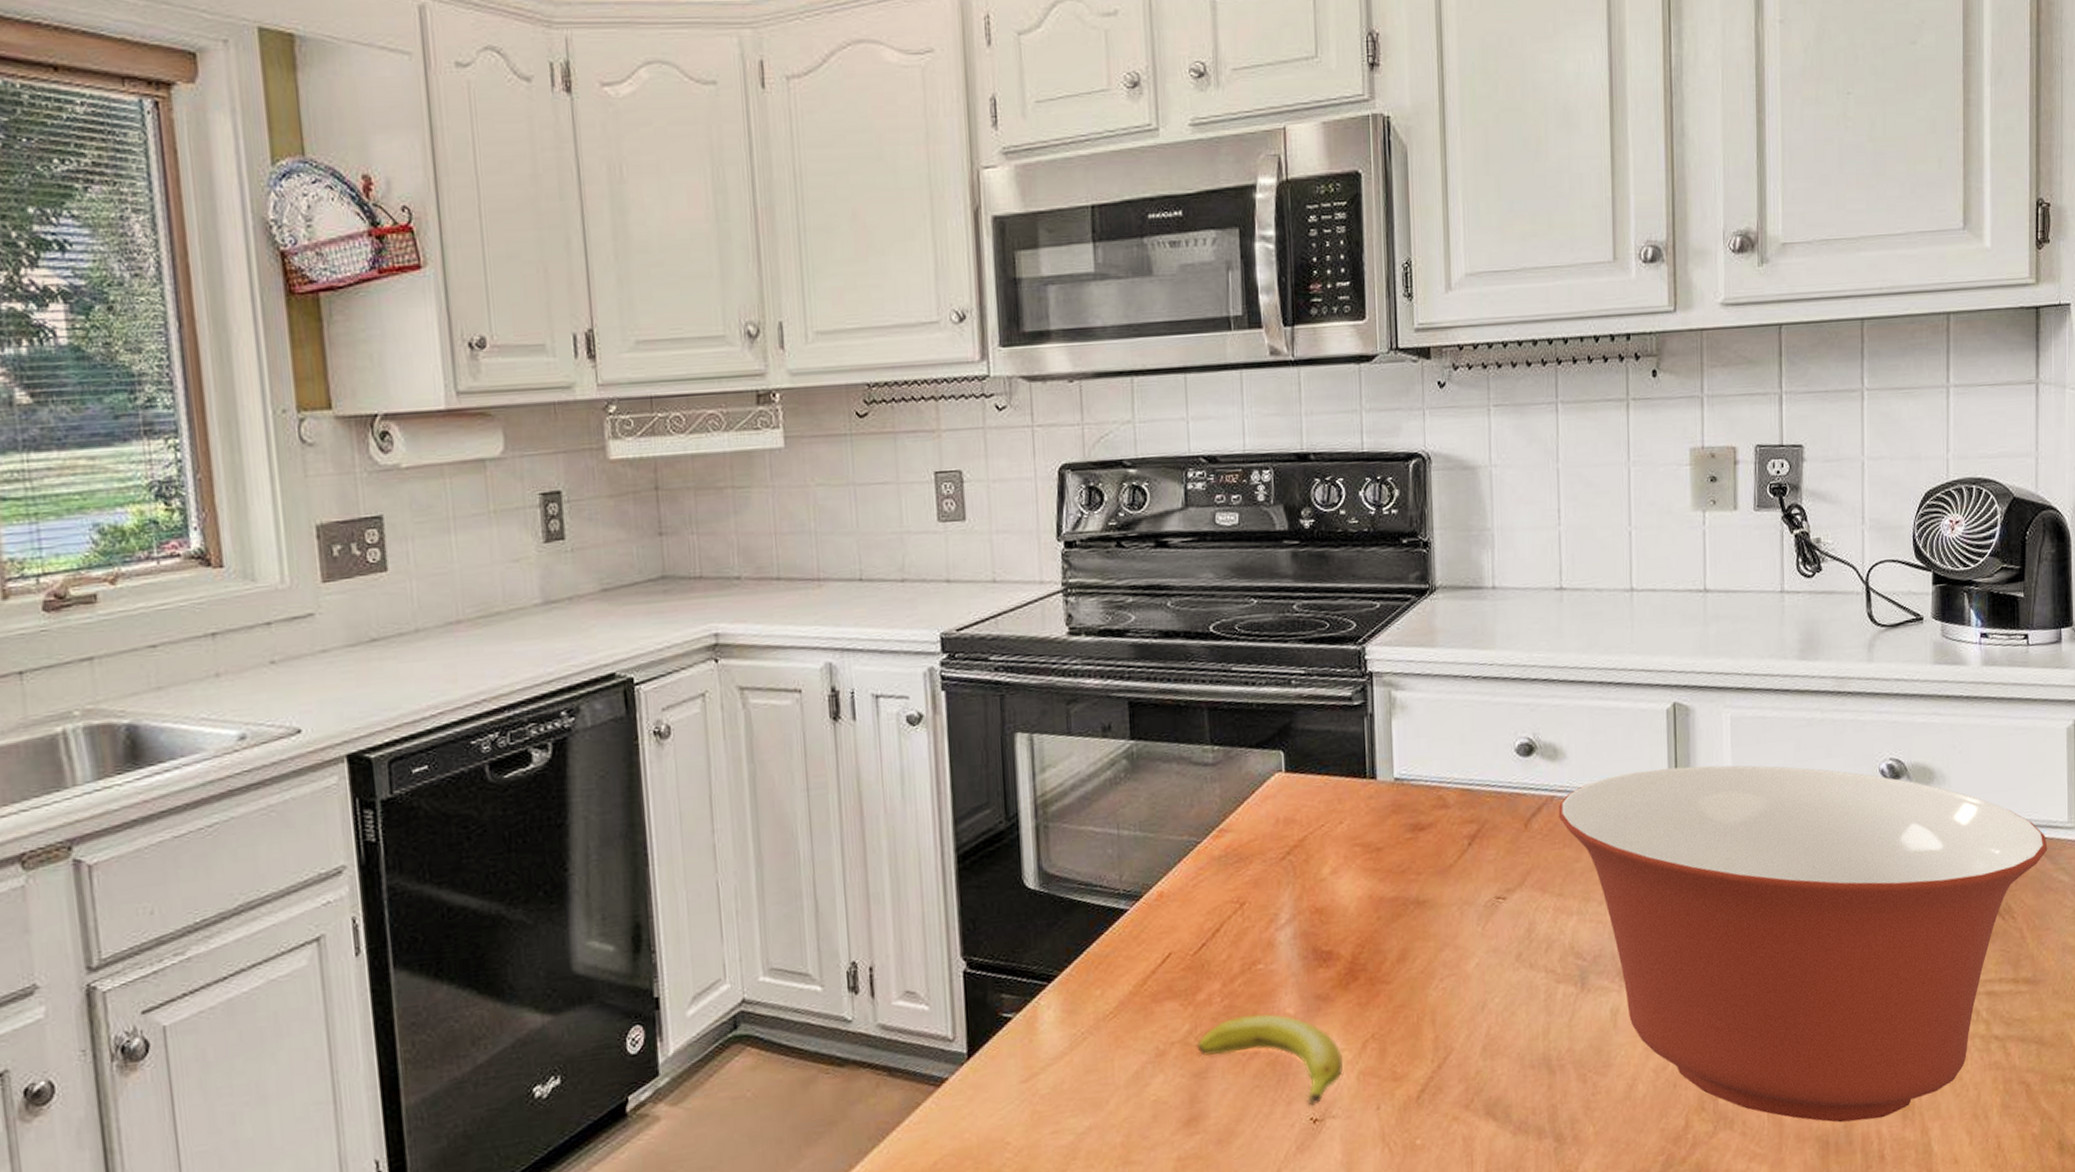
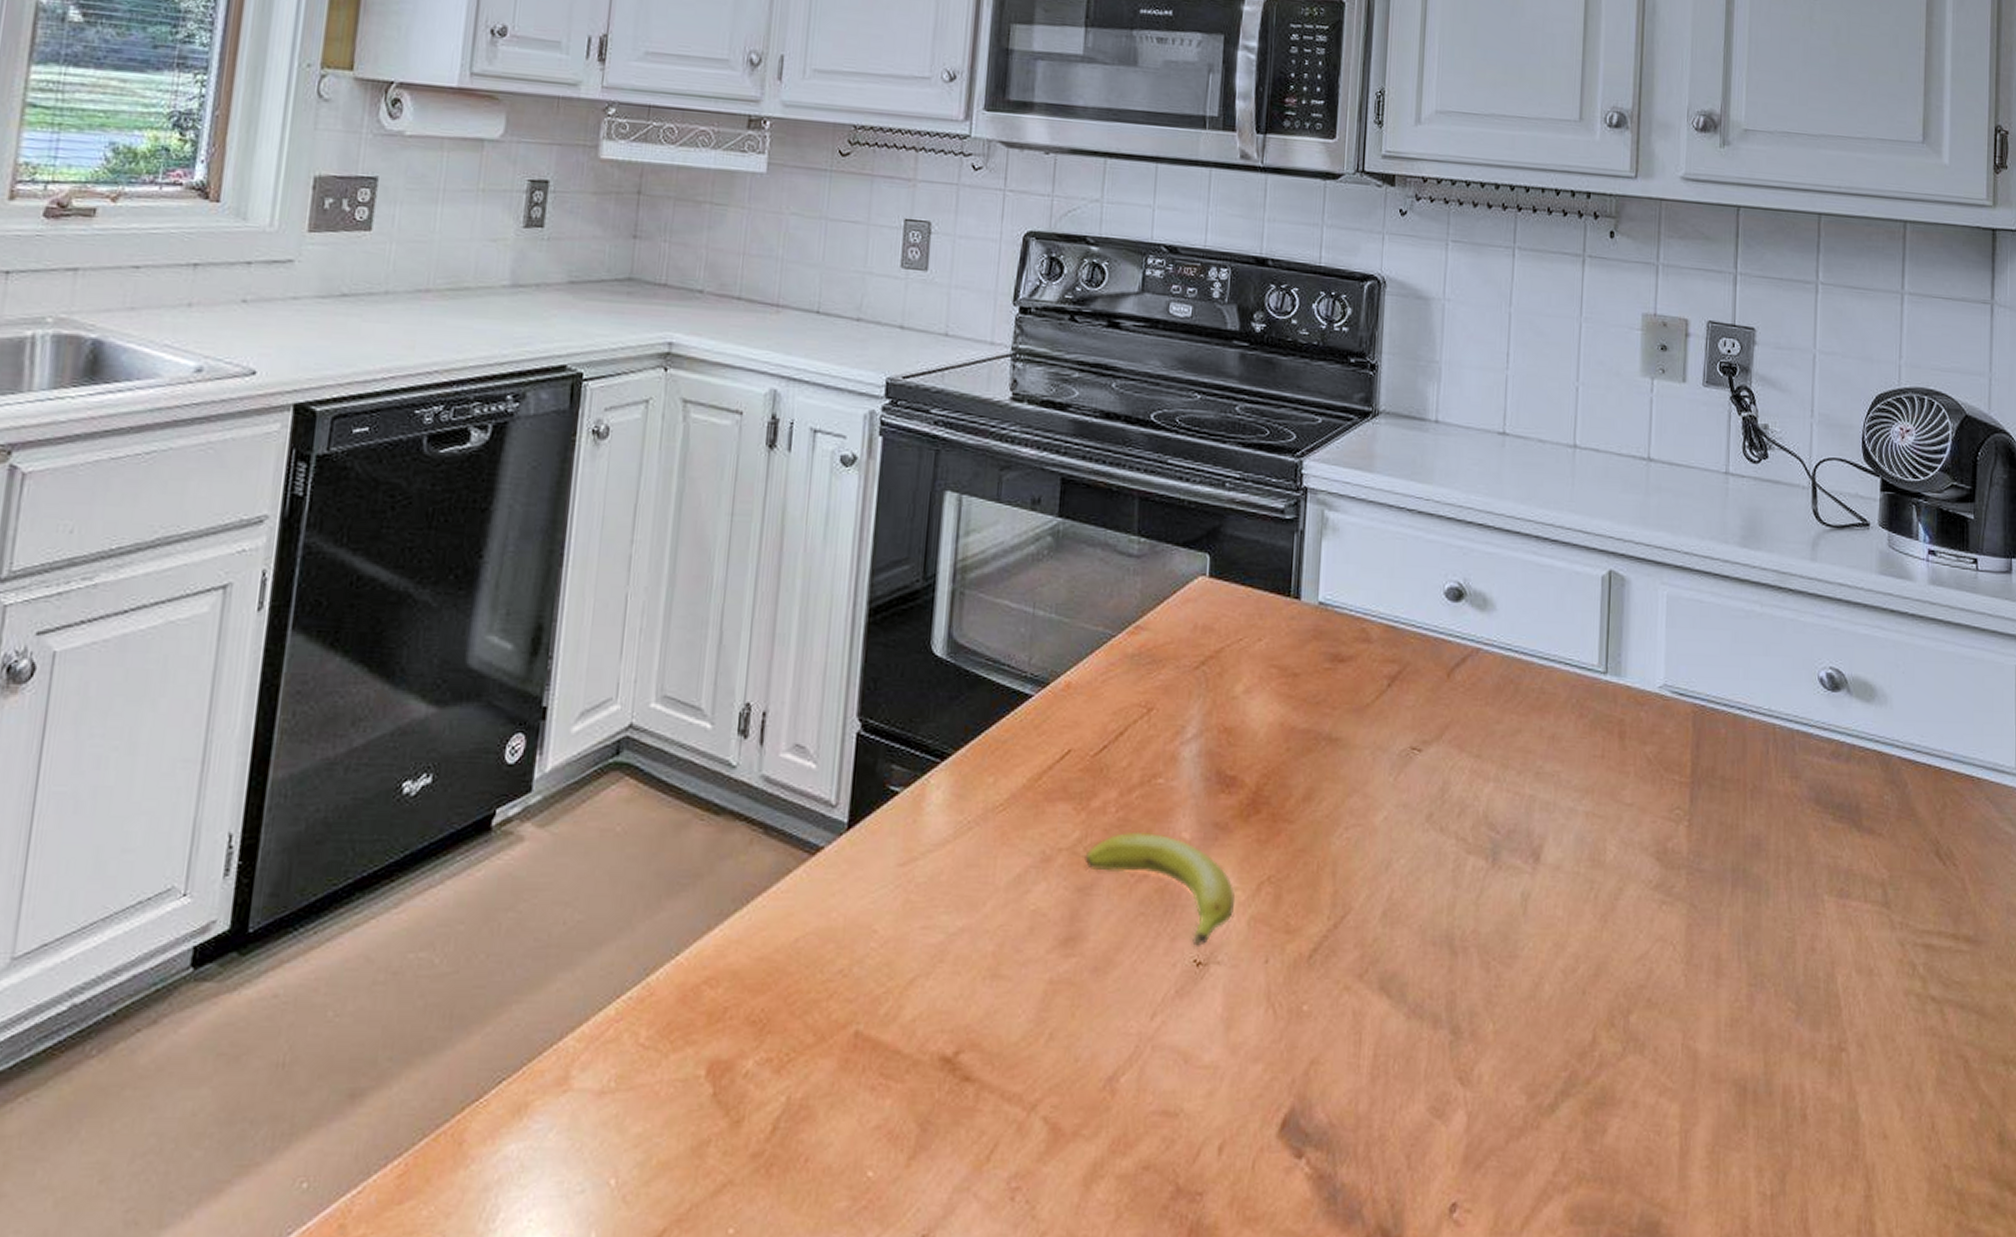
mixing bowl: present [1558,765,2048,1123] -> none [1482,636,1993,1071]

